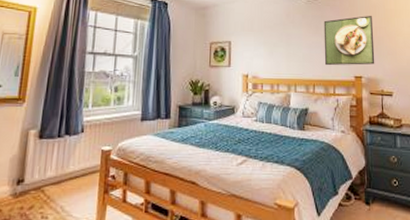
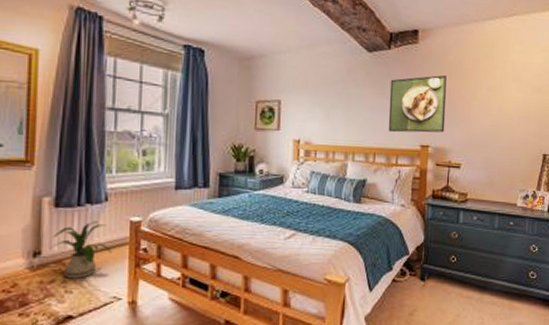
house plant: none [32,151,85,205] -> present [50,221,112,278]

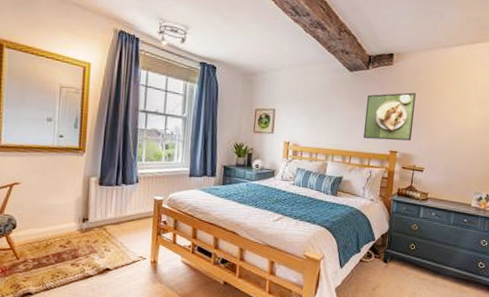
house plant: present [50,221,112,278] -> none [95,197,140,241]

